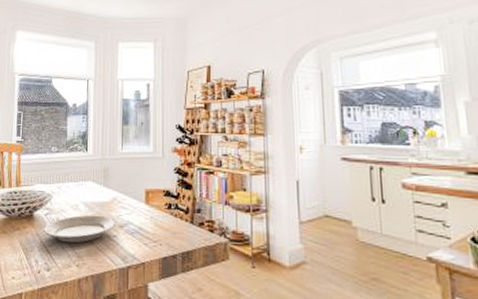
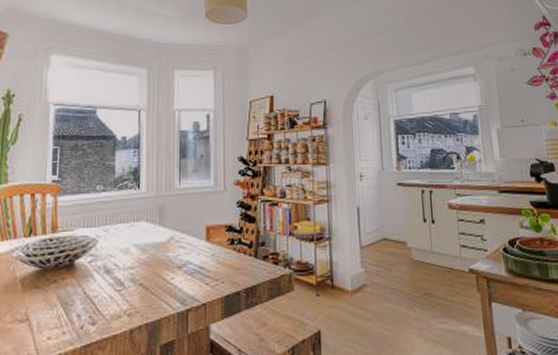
plate: present [44,215,115,243] -> none [87,257,172,291]

